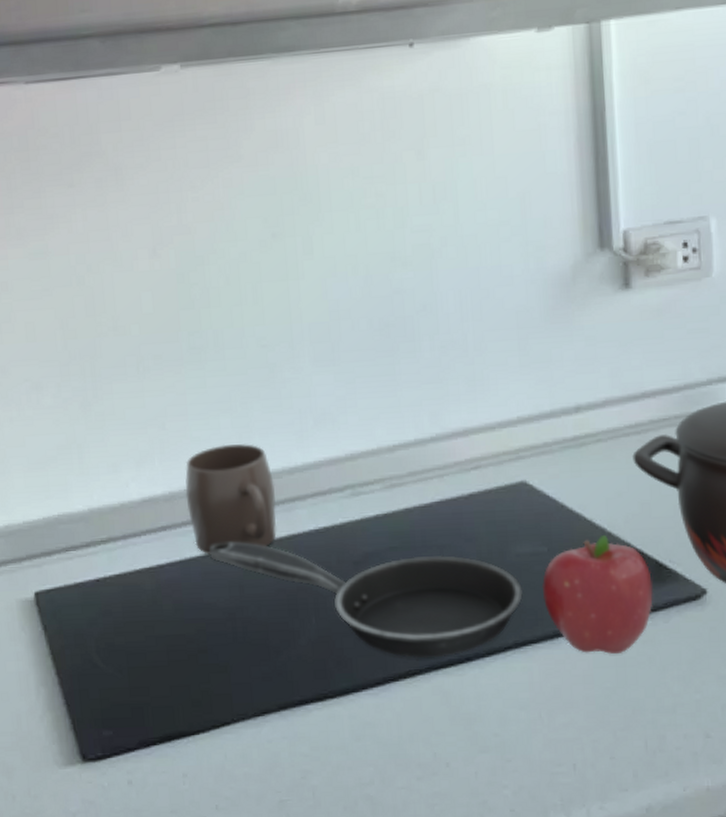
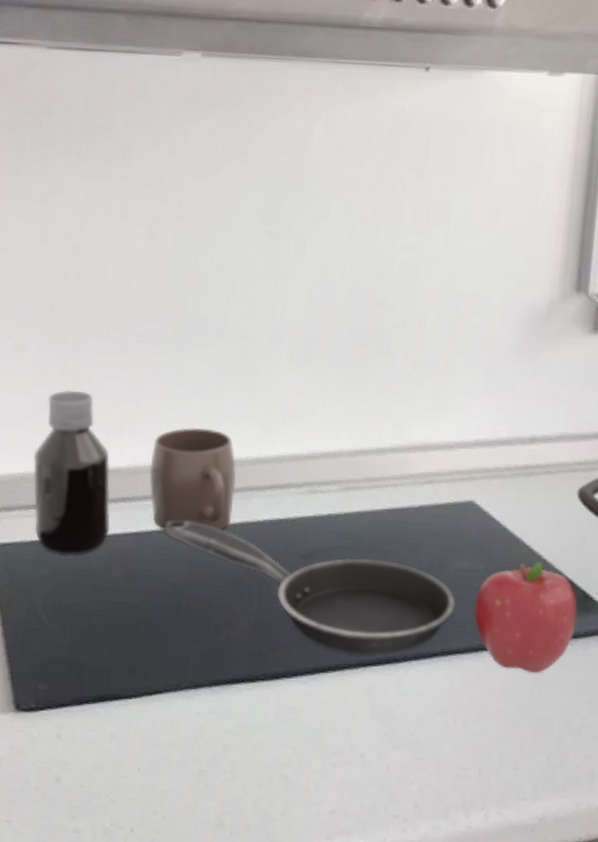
bottle: none [65,422,154,593] -> present [32,389,111,554]

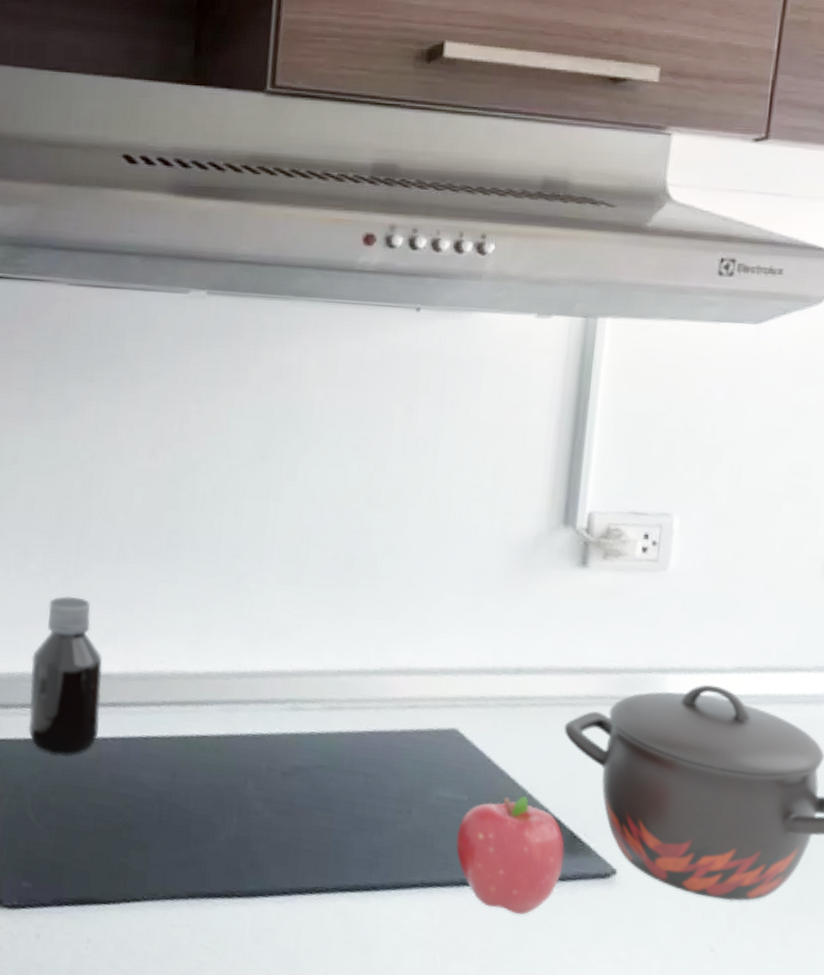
mug: present [149,427,237,531] -> none [138,638,223,742]
frying pan: present [165,520,456,655] -> none [151,728,438,882]

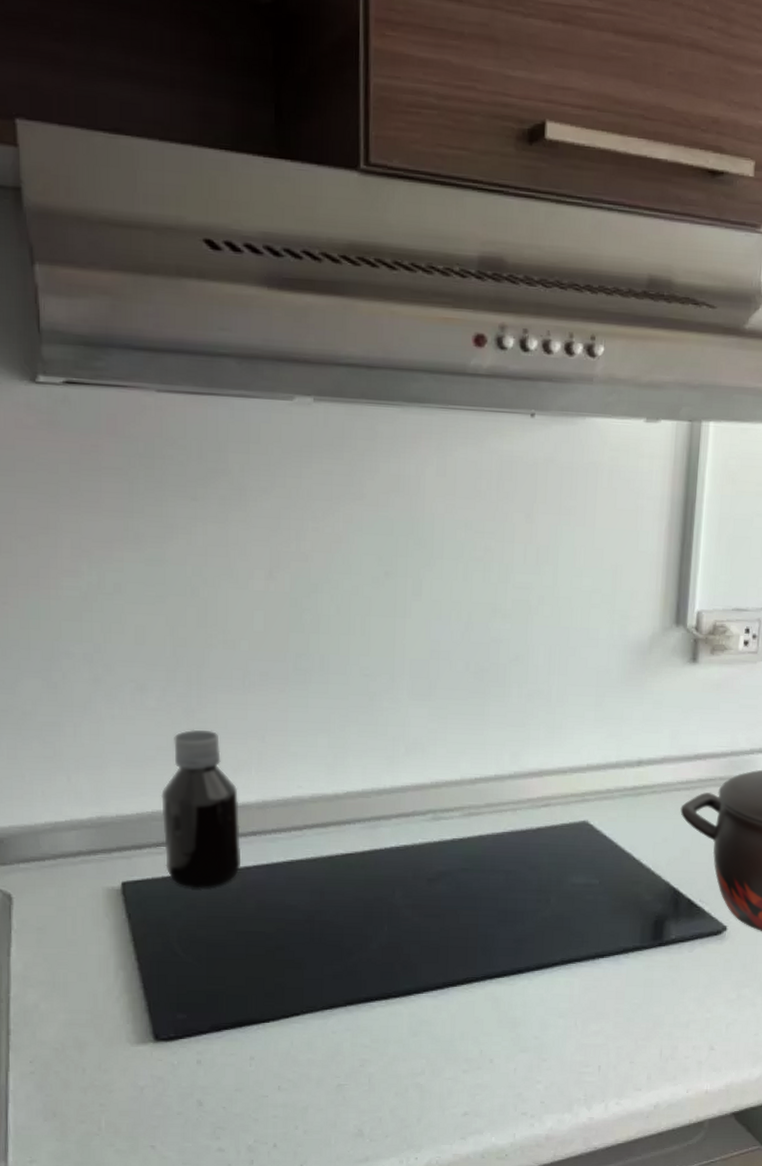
fruit: present [456,795,565,915] -> none [590,873,683,976]

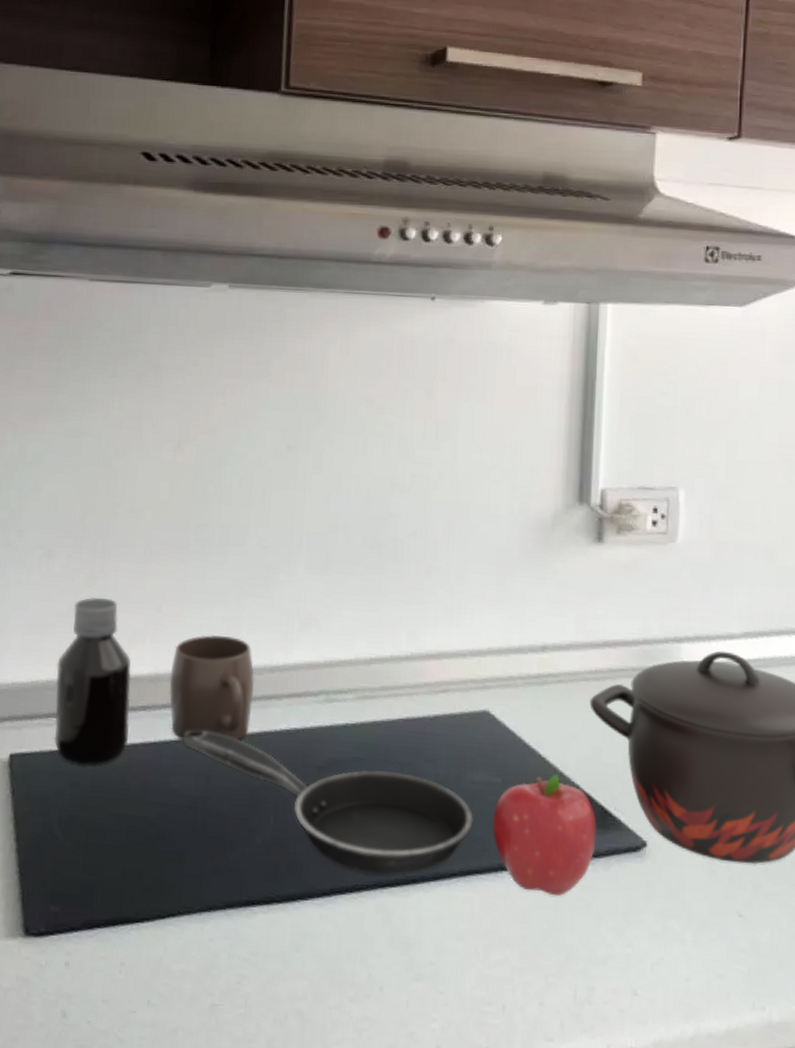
mug: none [278,761,364,861] -> present [169,634,255,741]
frying pan: none [296,851,574,968] -> present [183,729,474,875]
fruit: none [590,873,683,976] -> present [492,773,597,897]

